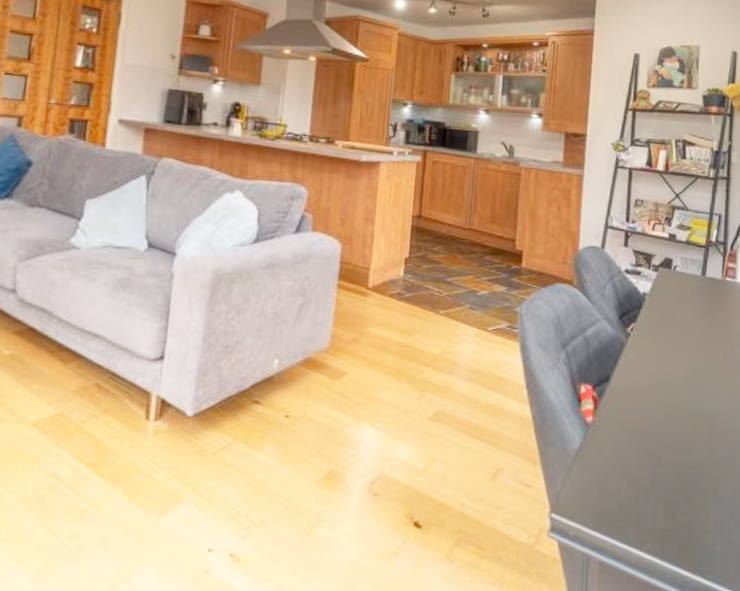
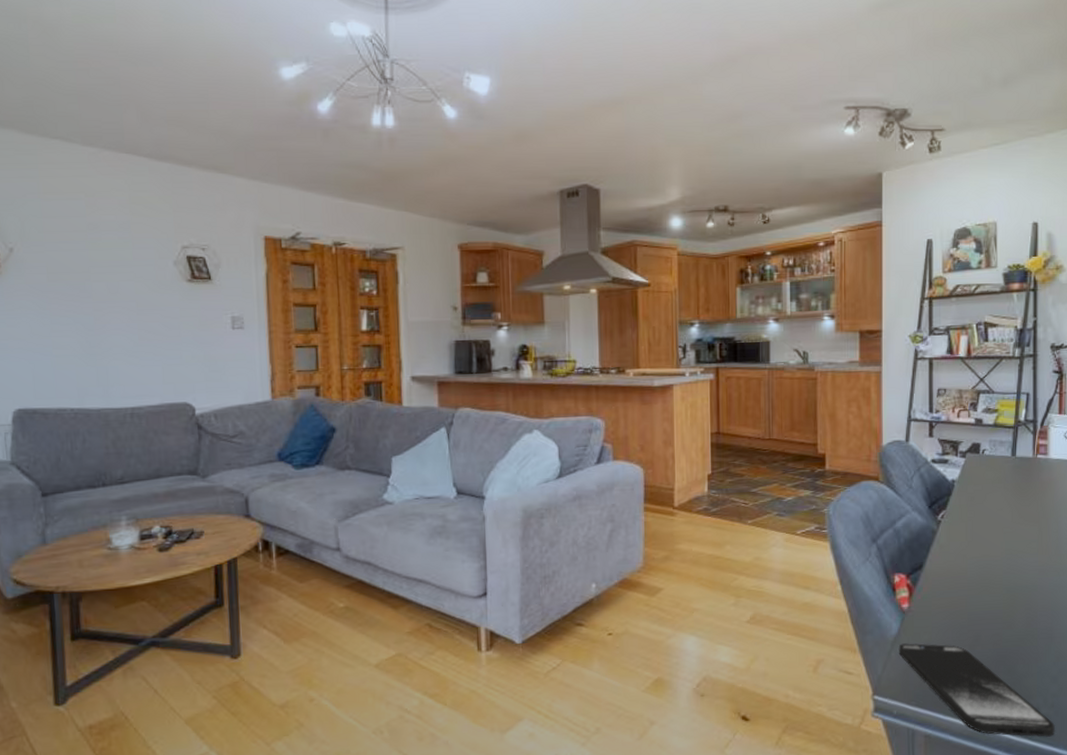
smartphone: none [579,459,731,577] -> present [898,643,1056,737]

